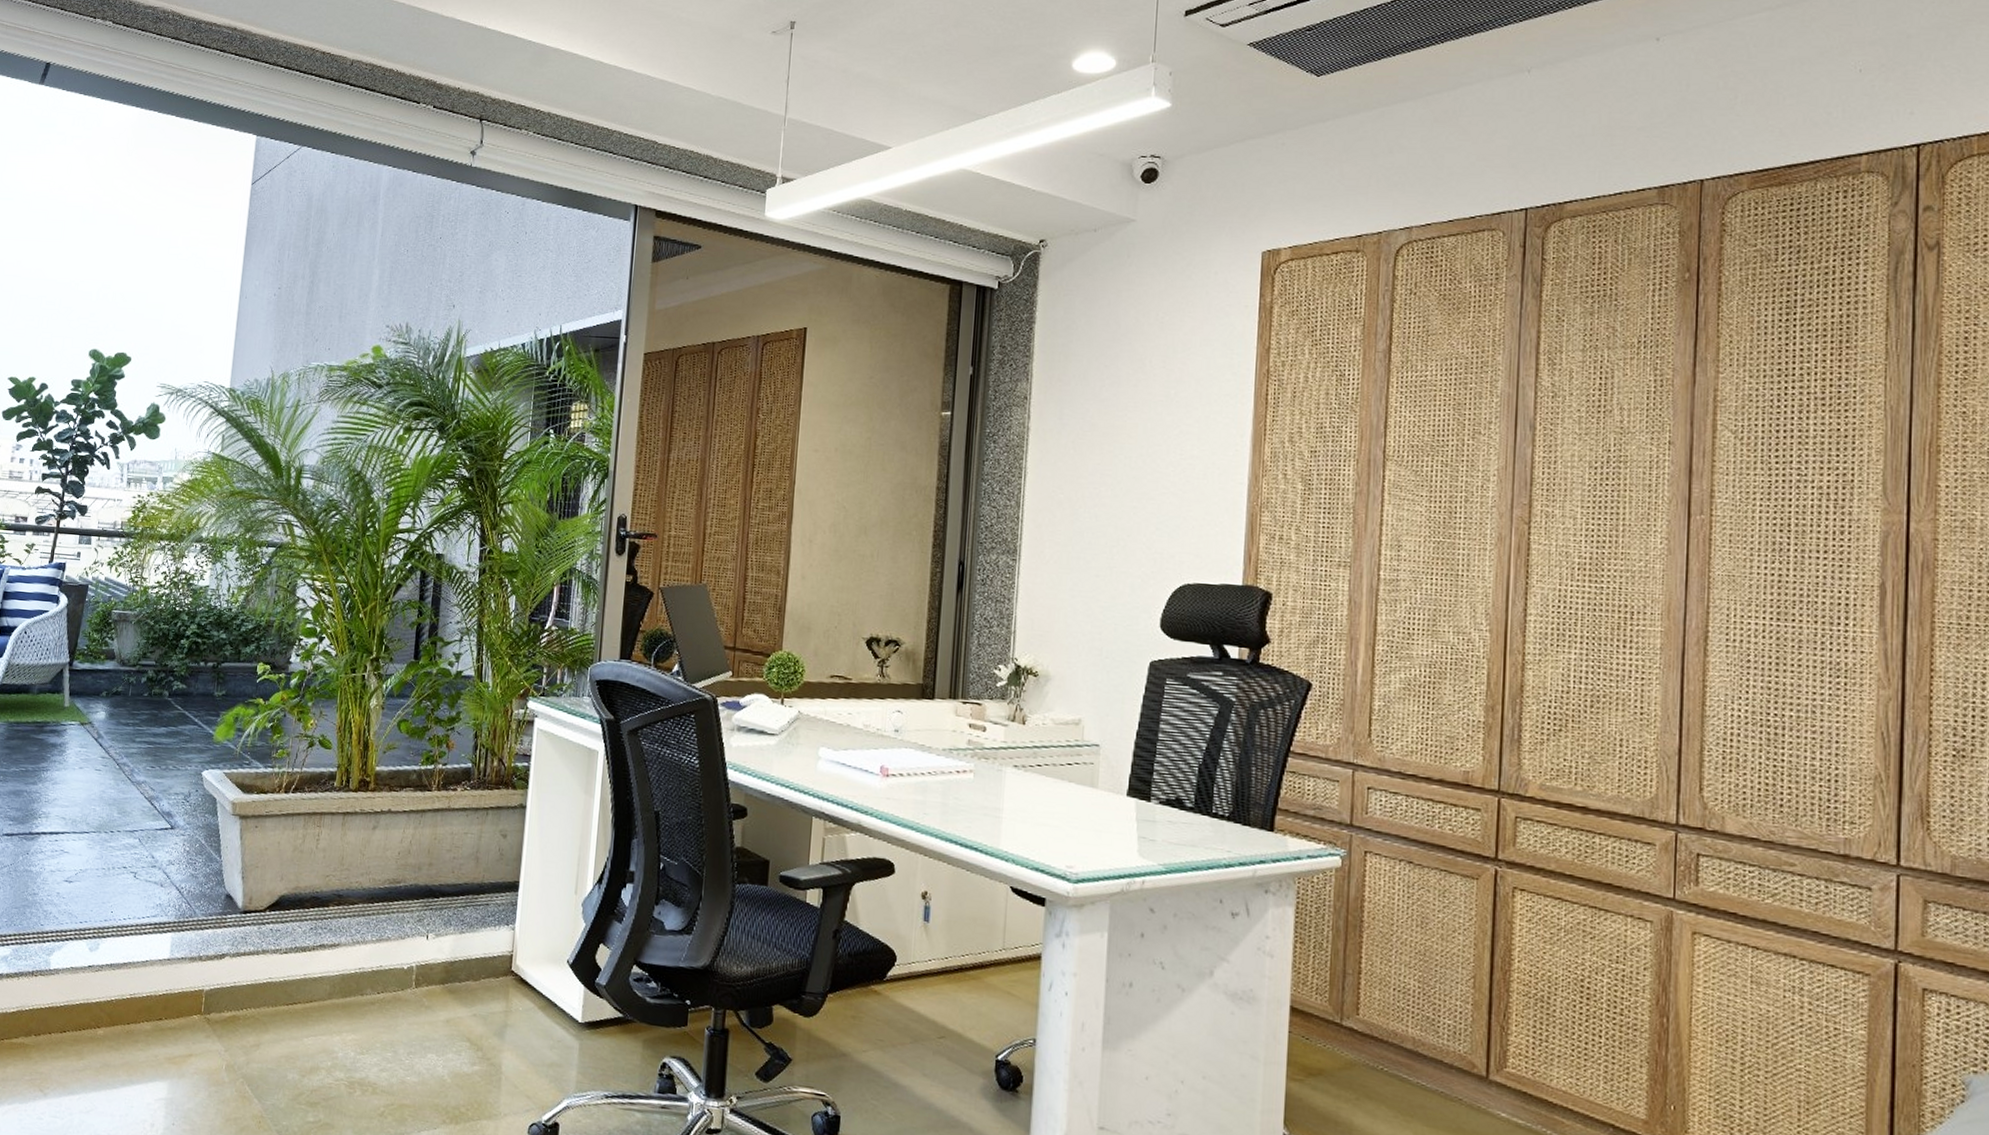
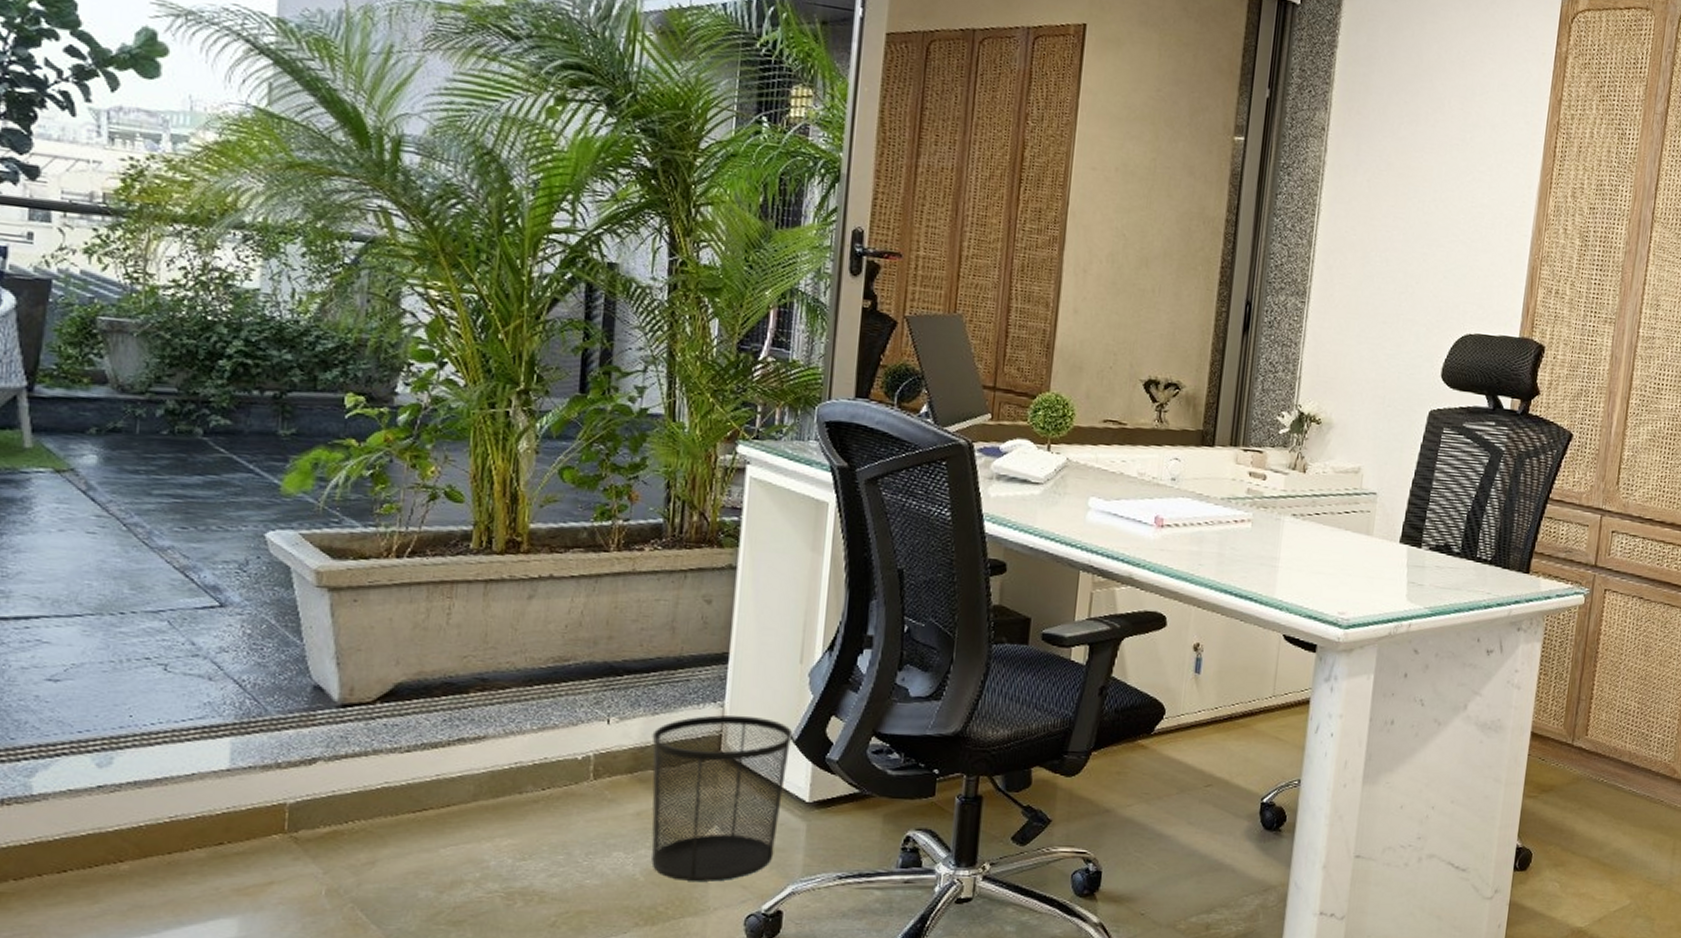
waste bin: none [457,936,569,1089] -> present [651,715,793,882]

